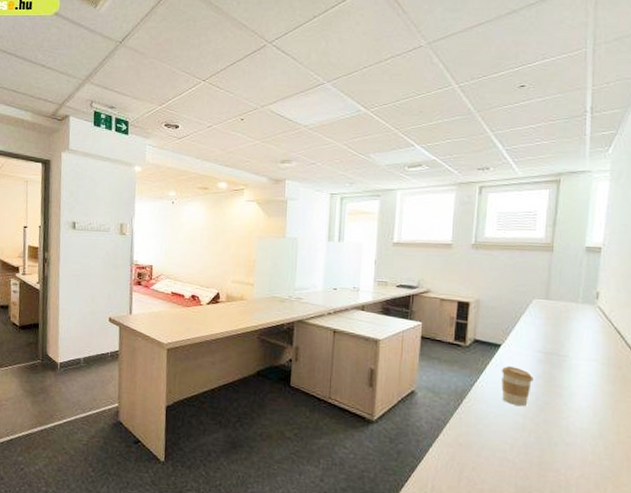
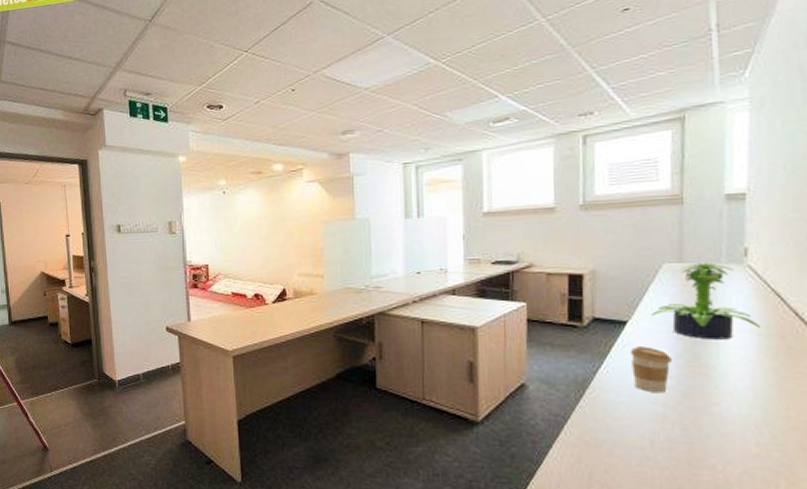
potted plant: none [521,301,603,366] -> present [651,262,760,340]

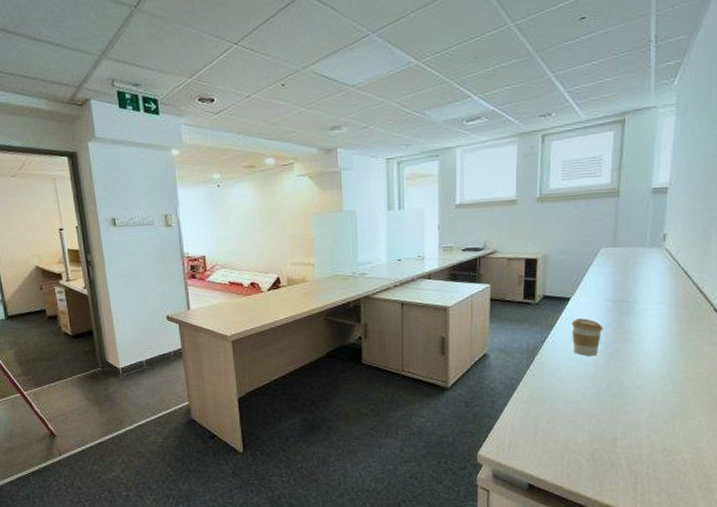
potted plant: present [651,262,760,340] -> none [589,246,671,311]

